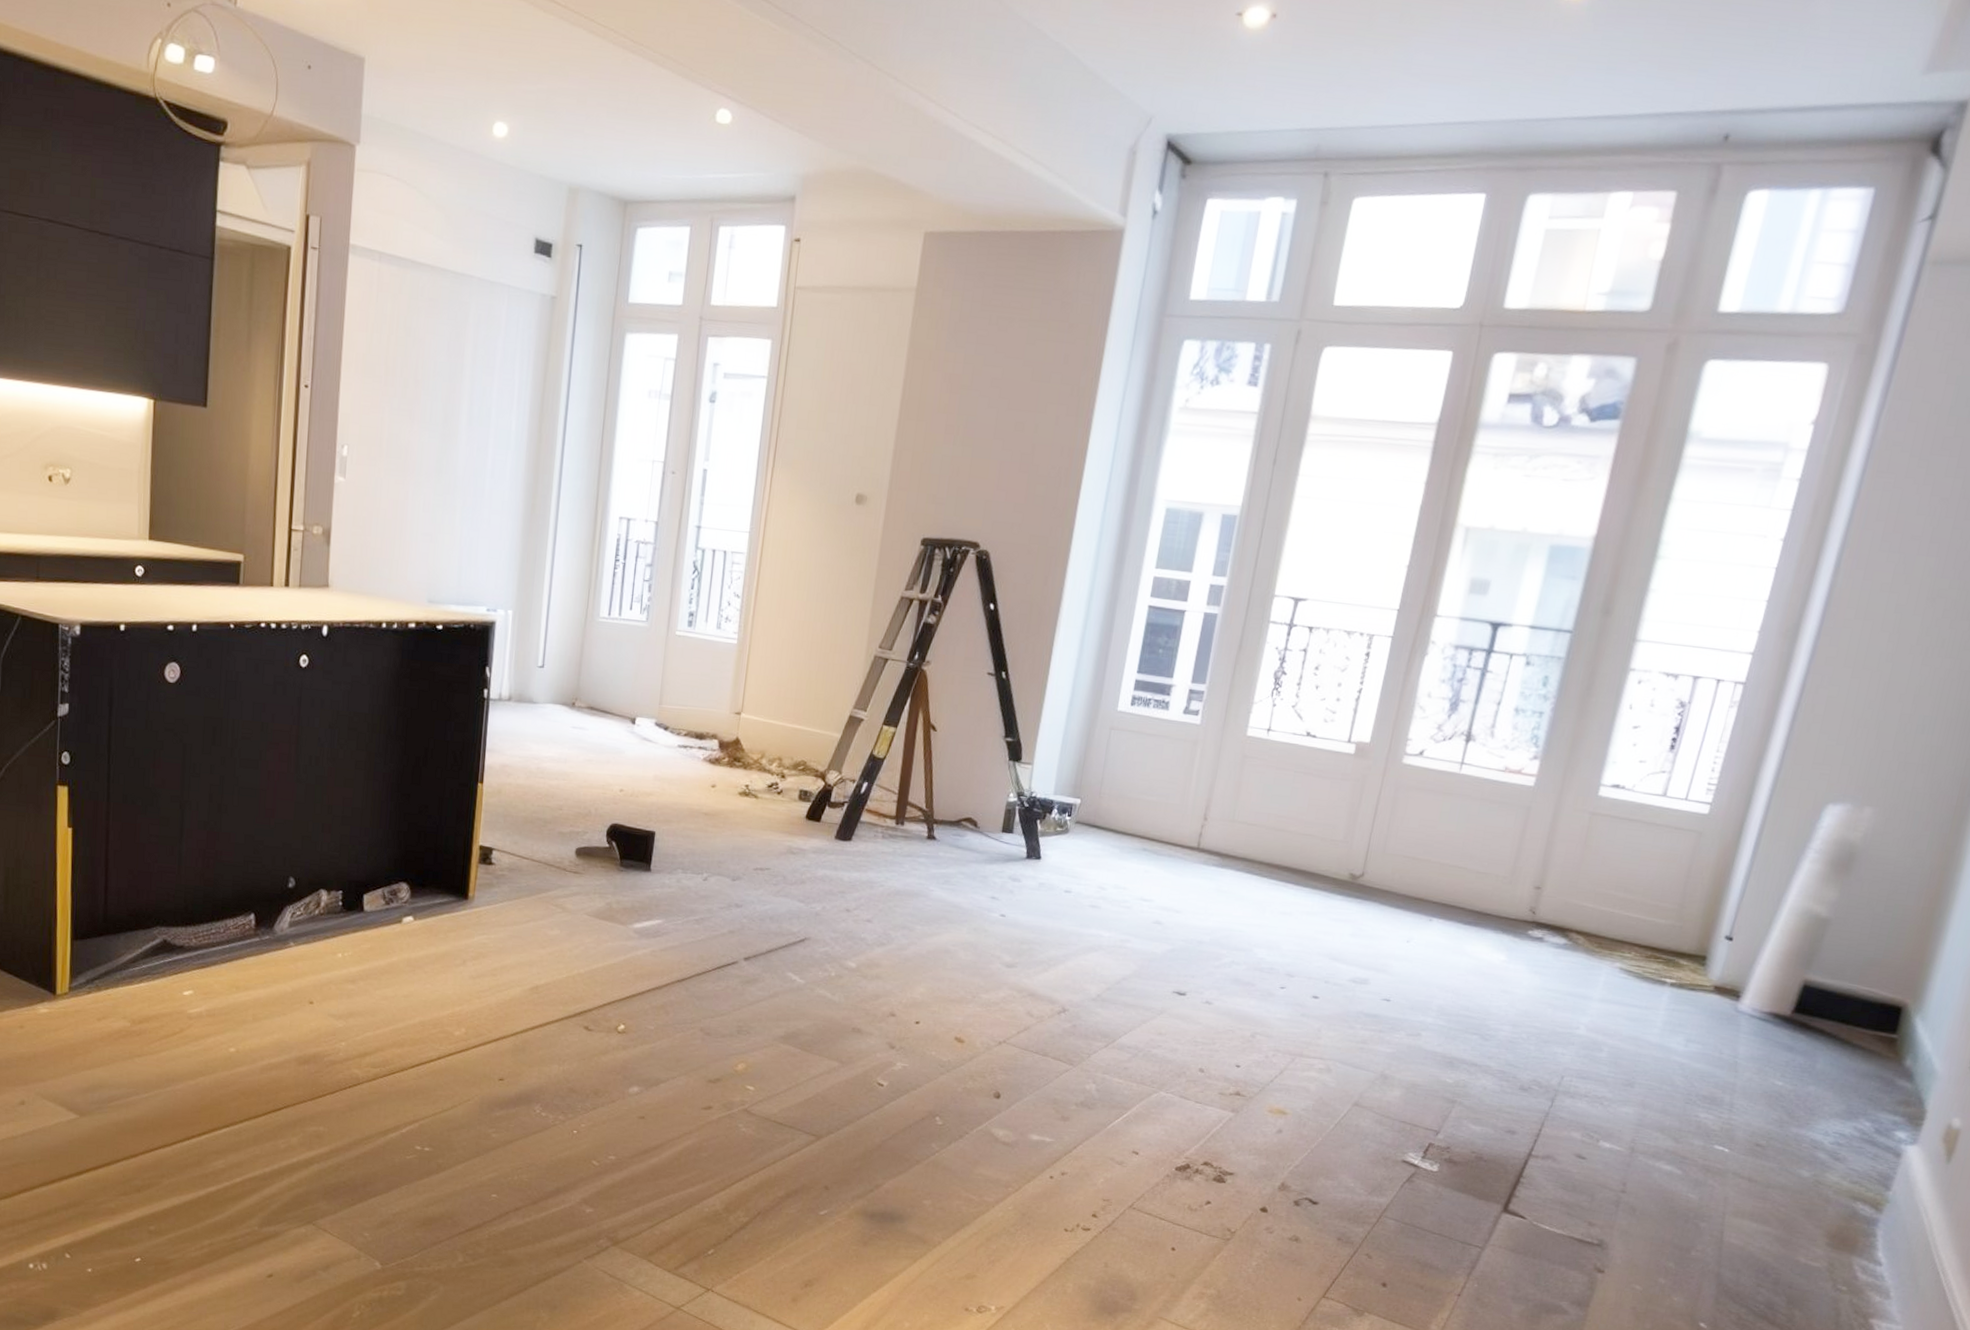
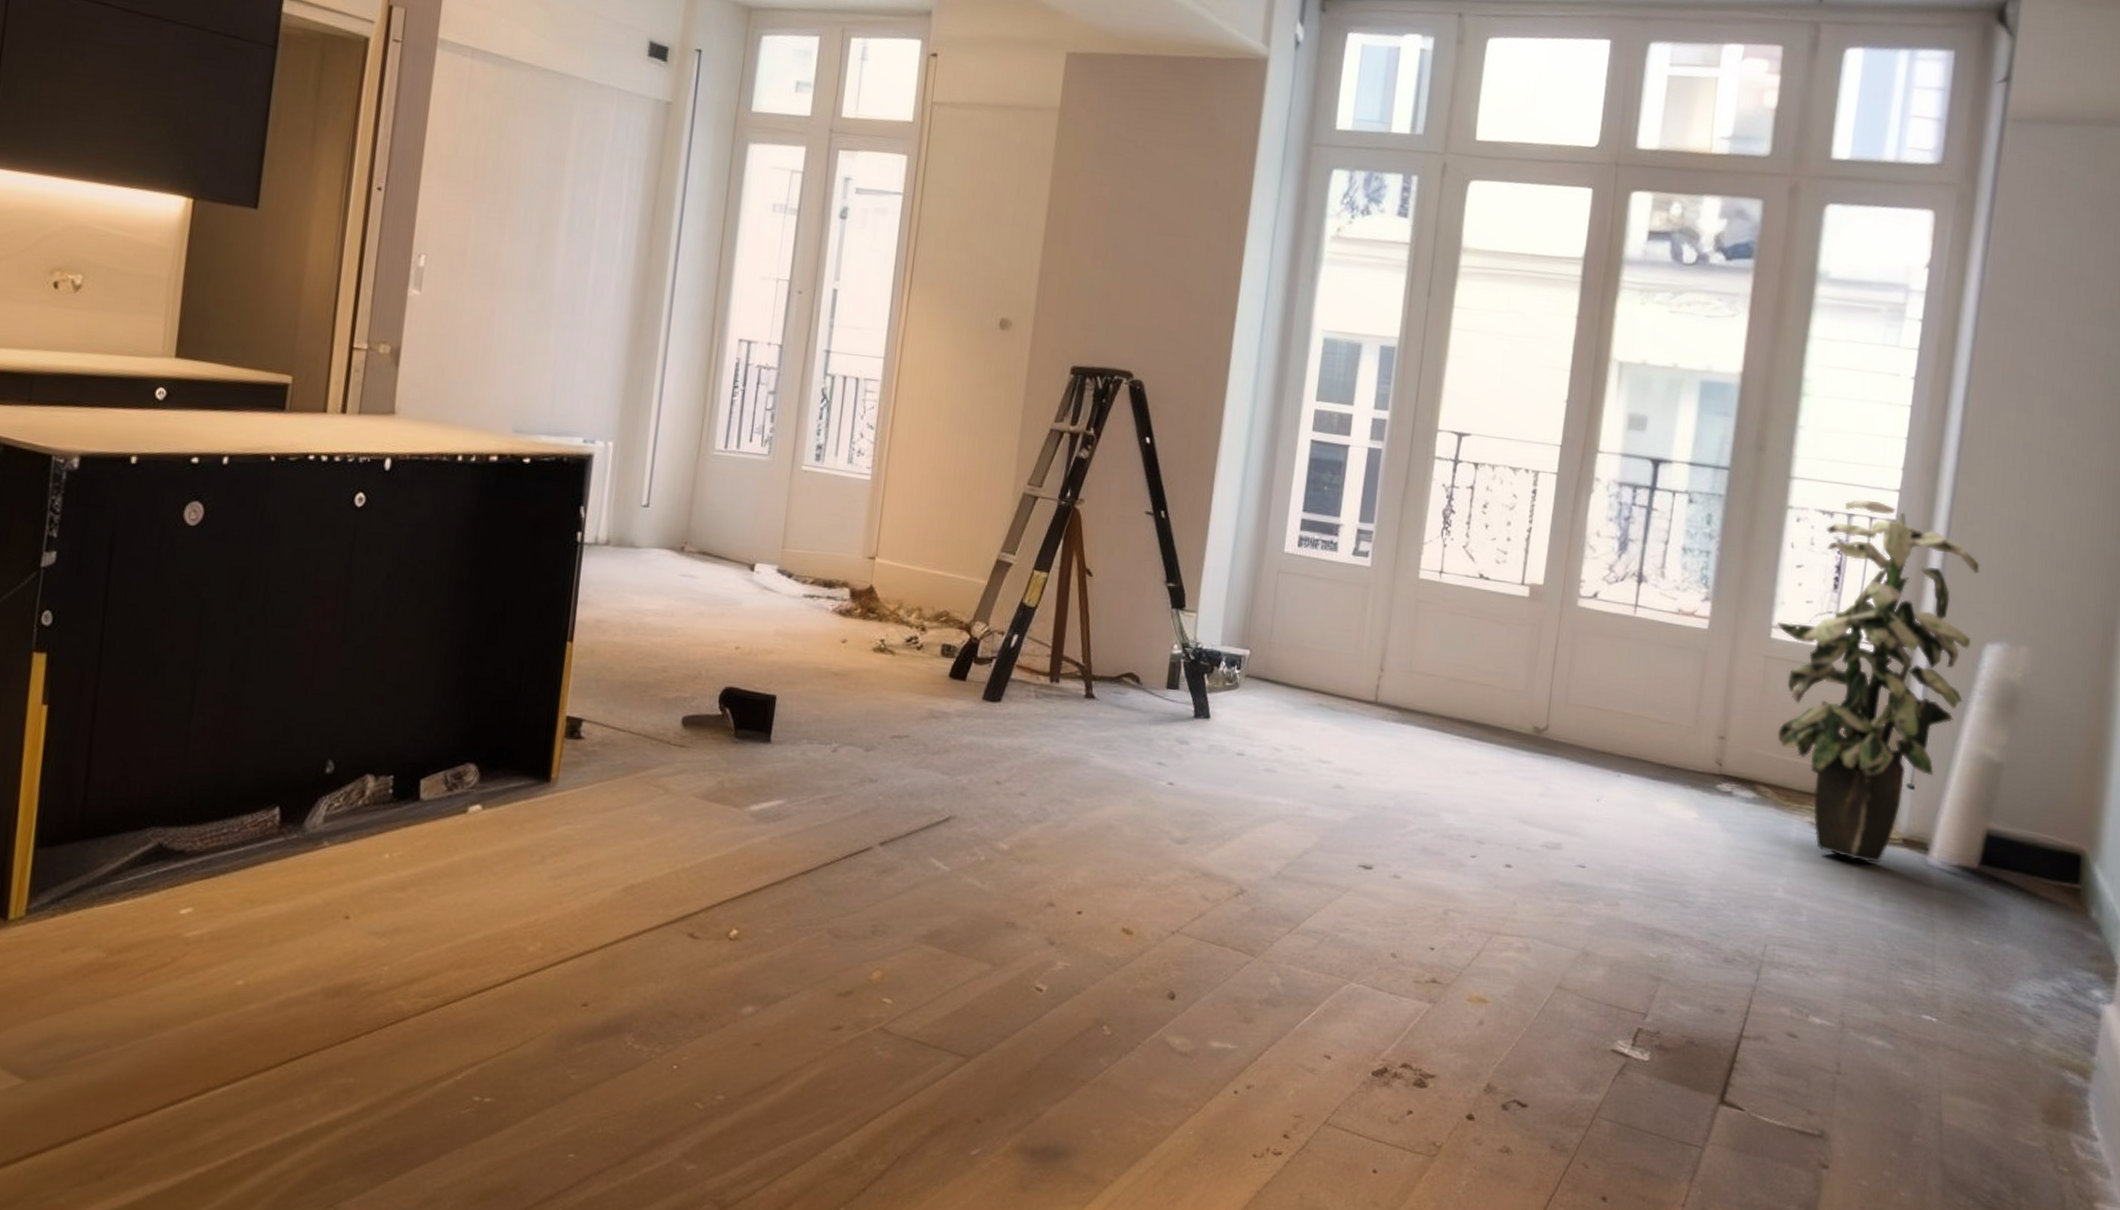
indoor plant: none [1595,662,1831,1007] -> present [1775,499,1980,863]

